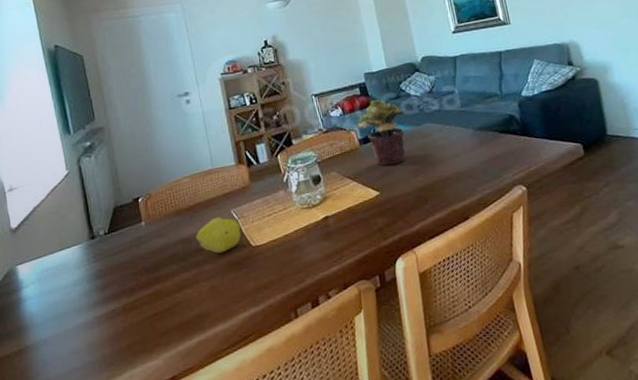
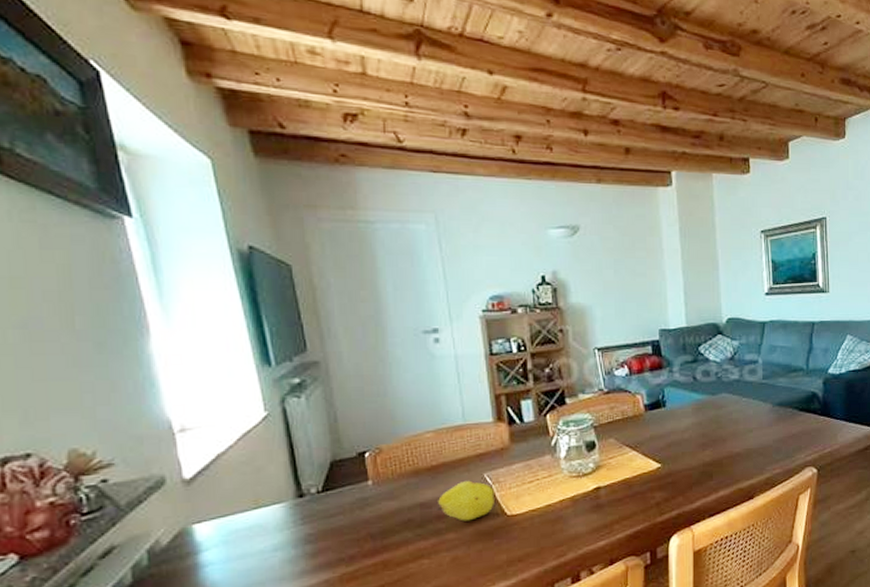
potted plant: present [355,100,406,166] -> none [642,362,700,437]

